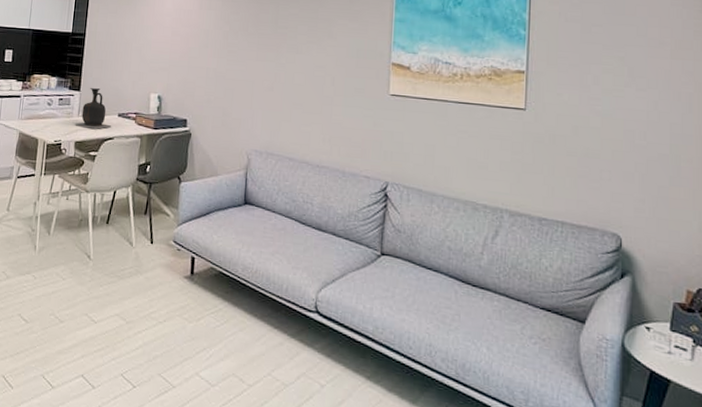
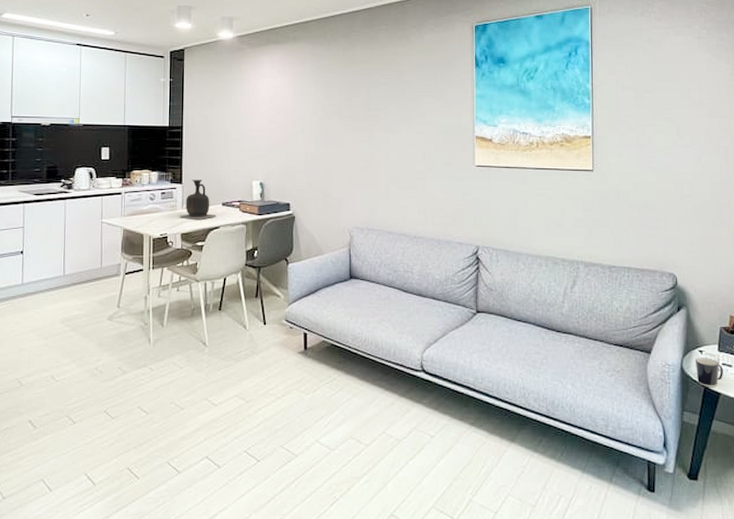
mug: none [641,335,675,373] -> present [696,358,723,388]

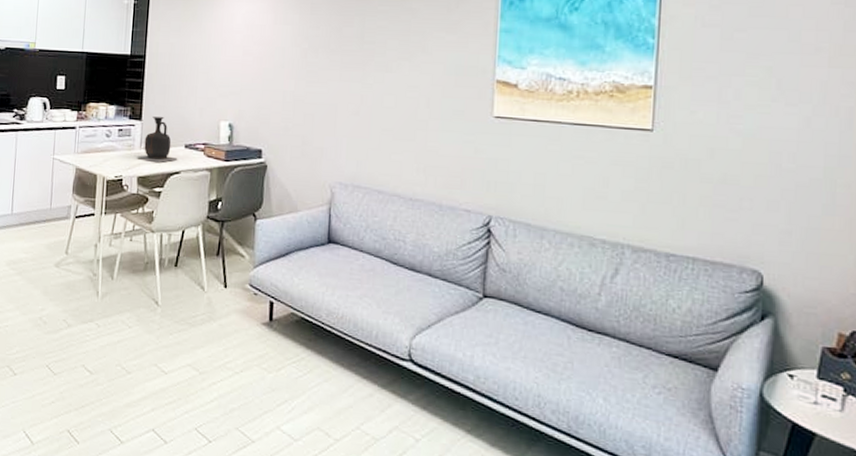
mug: present [696,358,723,388] -> none [782,384,822,425]

